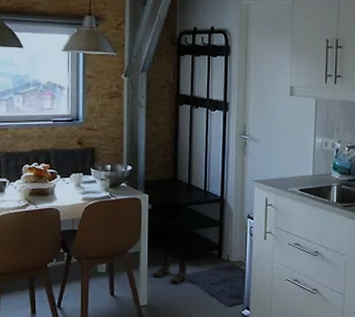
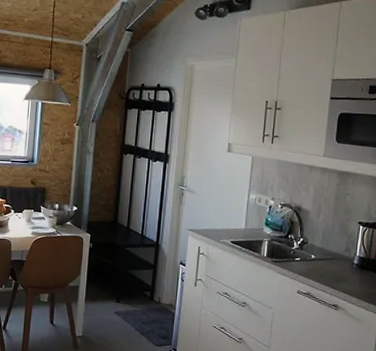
boots: present [152,255,187,283] -> none [89,291,121,318]

